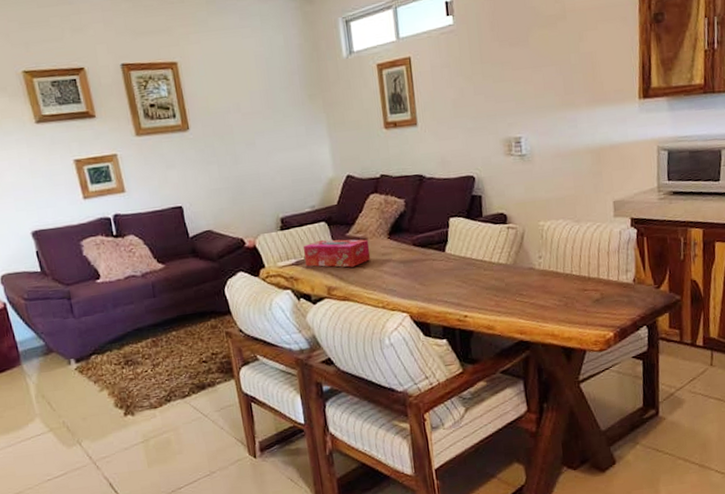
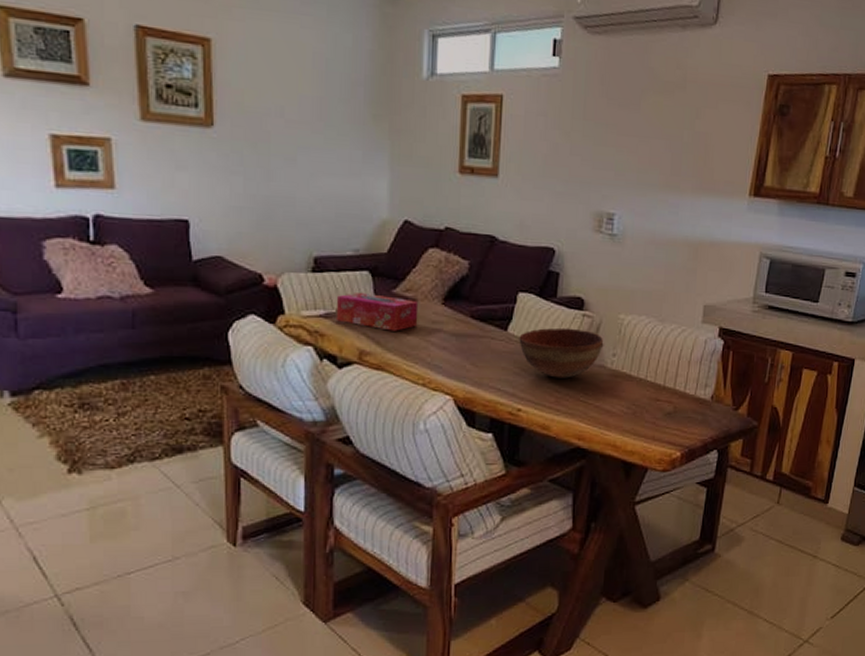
bowl: none [456,240,530,285] -> present [519,327,604,378]

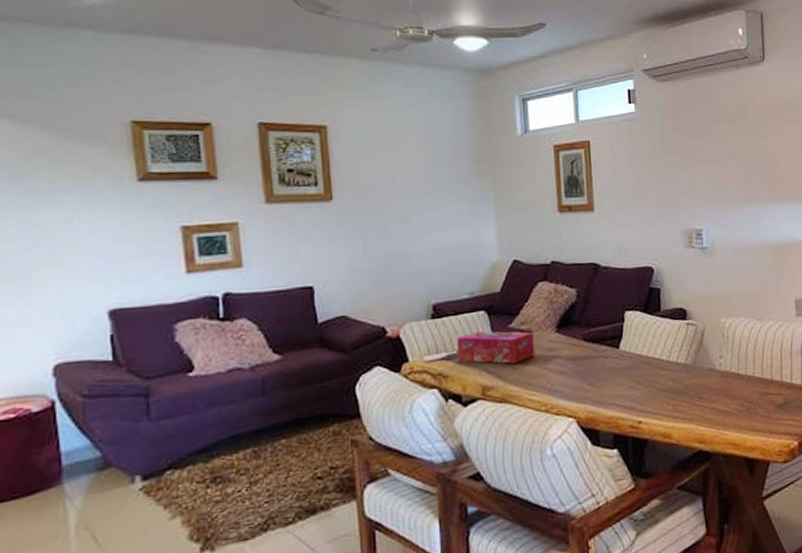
bowl: present [519,327,604,378] -> none [631,337,710,387]

